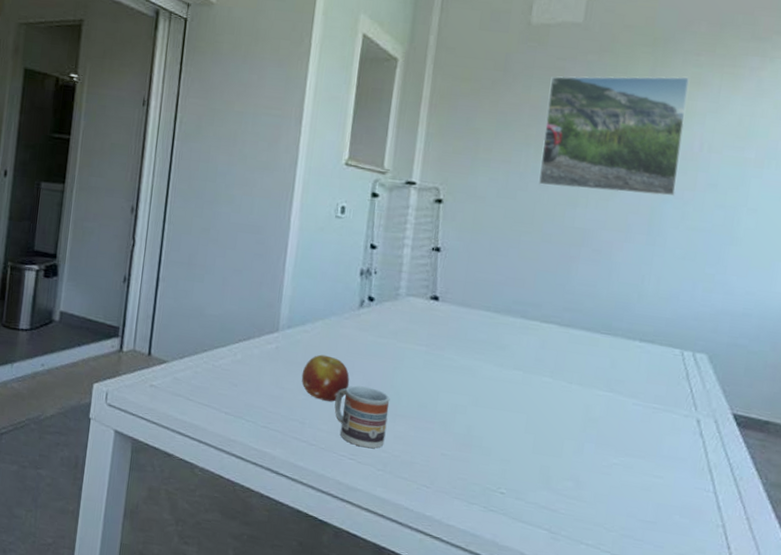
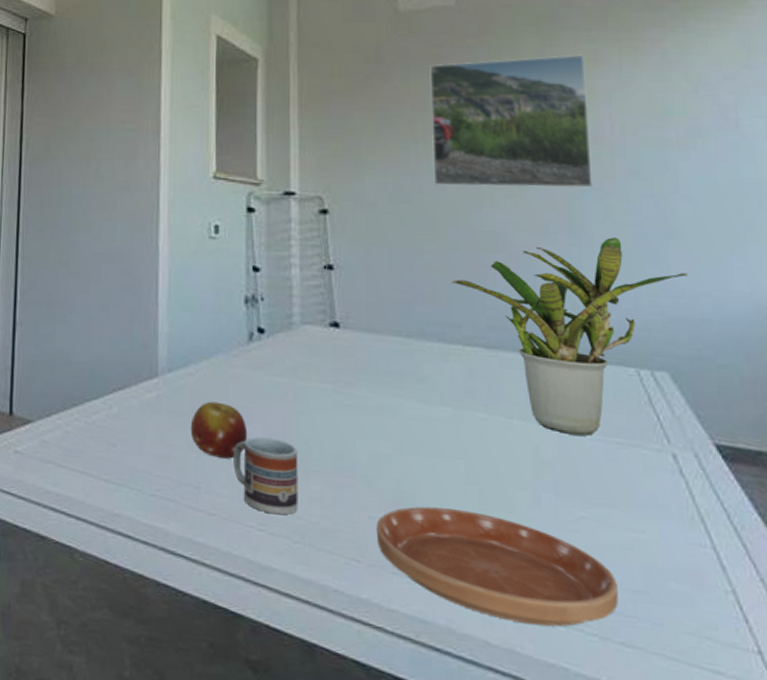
saucer: none [445,448,633,545] -> present [376,506,618,627]
potted plant: none [540,240,741,401] -> present [452,237,689,436]

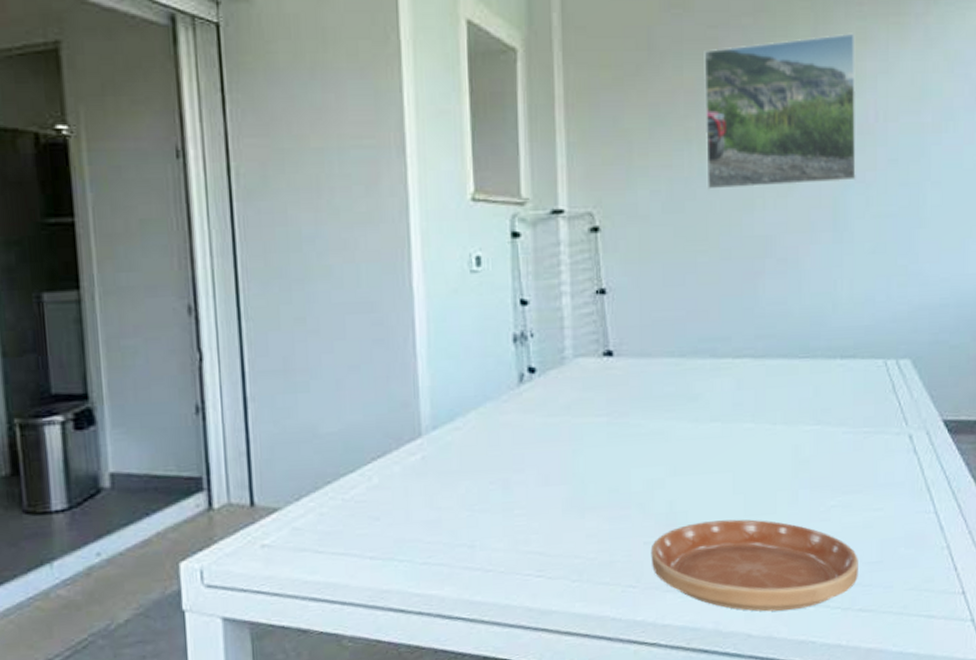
fruit: present [190,401,248,459] -> none [460,453,522,512]
cup: present [233,436,298,515] -> none [508,482,576,559]
potted plant: present [452,237,689,436] -> none [723,231,933,431]

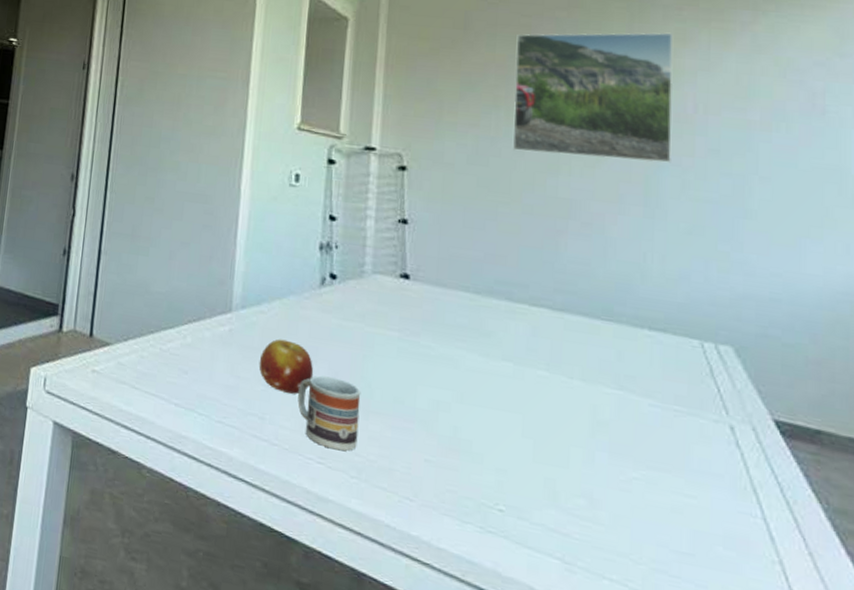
fruit: none [460,453,522,512] -> present [258,339,314,394]
cup: none [508,482,576,559] -> present [298,375,361,451]
saucer: present [650,519,858,612] -> none [430,454,664,580]

